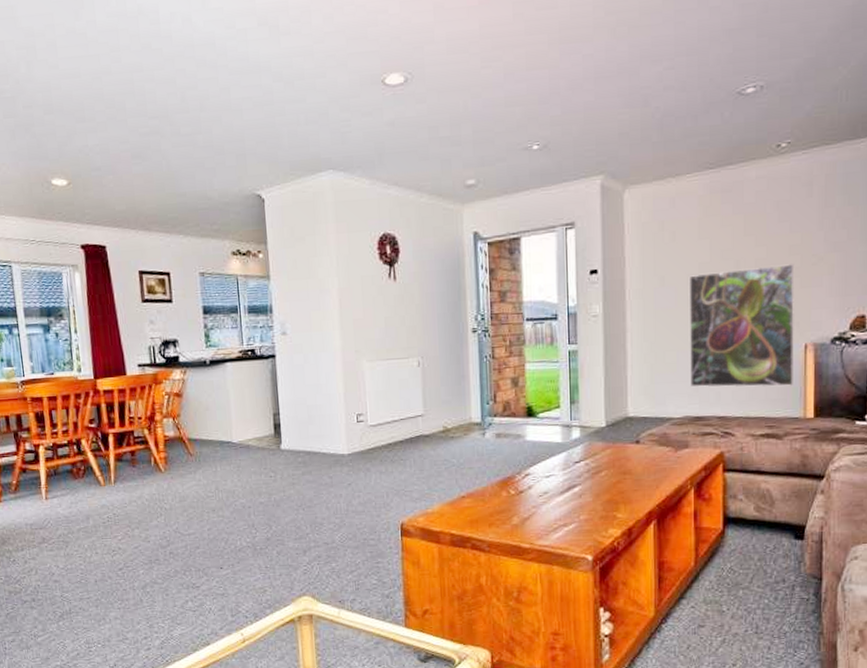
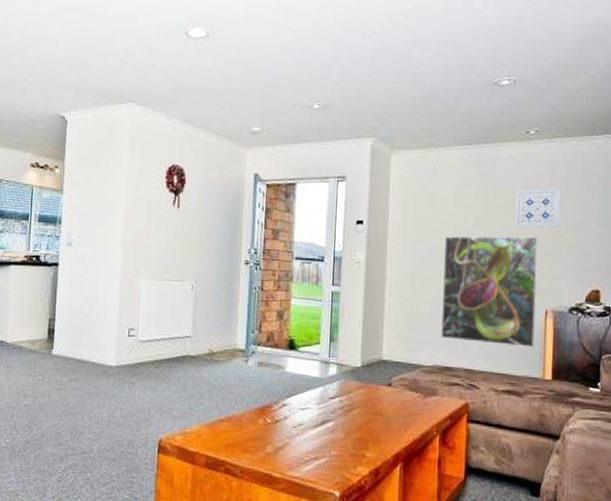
wall art: none [768,206,820,256] -> present [515,188,562,228]

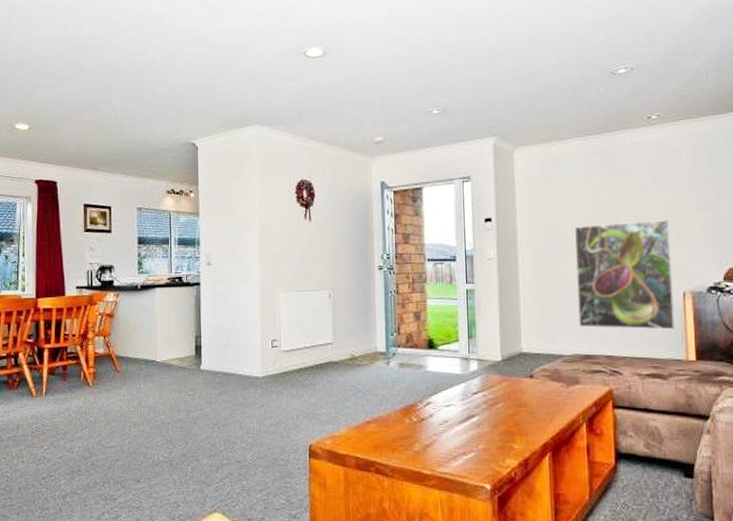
wall art: present [515,188,562,228] -> none [643,170,691,212]

